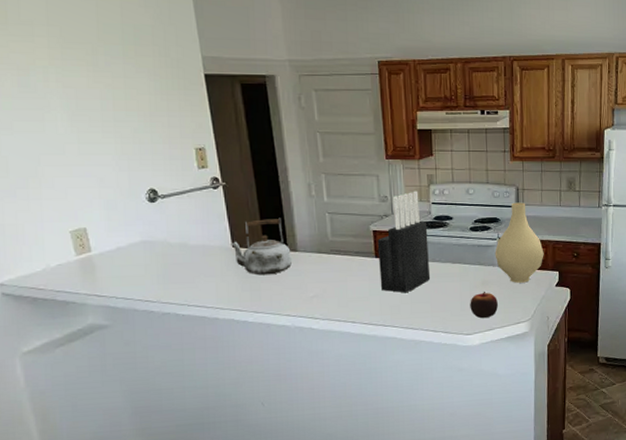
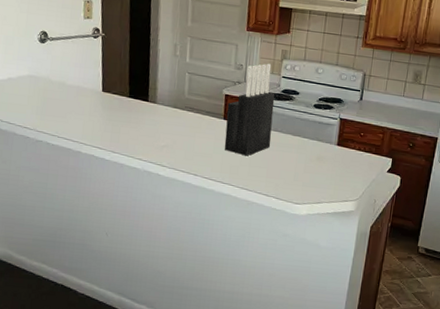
kettle: present [229,217,292,276] -> none [100,70,151,121]
apple: present [470,292,498,319] -> none [303,166,330,192]
vase: present [495,202,544,283] -> none [333,86,381,164]

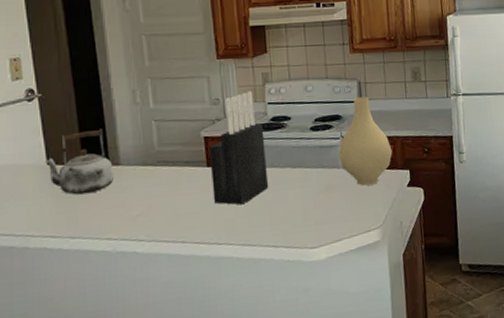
kettle: none [100,70,151,121] -> present [44,128,114,195]
vase: none [333,86,381,164] -> present [338,97,393,186]

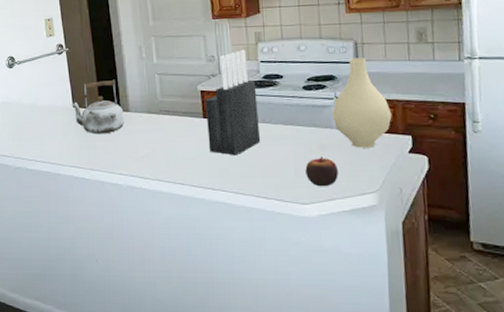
apple: none [313,198,345,229] -> present [305,157,338,187]

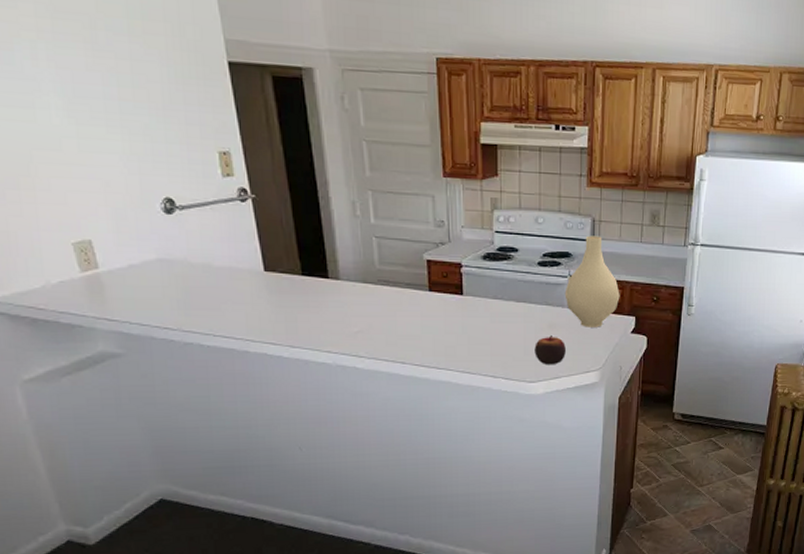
kettle: present [71,79,124,134] -> none [261,239,333,305]
knife block: present [205,49,261,156] -> none [431,216,491,333]

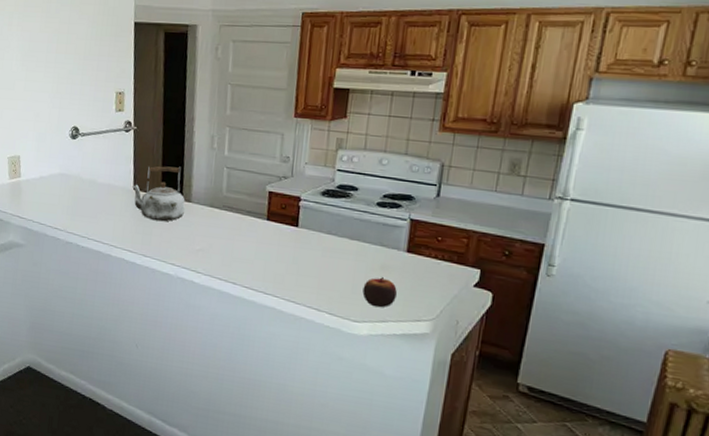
kettle: none [261,239,333,305] -> present [131,166,185,222]
vase: present [564,235,620,327] -> none [401,180,465,276]

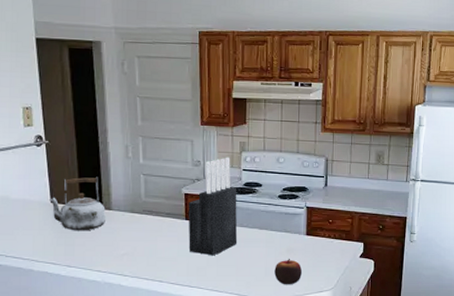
knife block: none [267,154,329,263] -> present [188,157,238,256]

